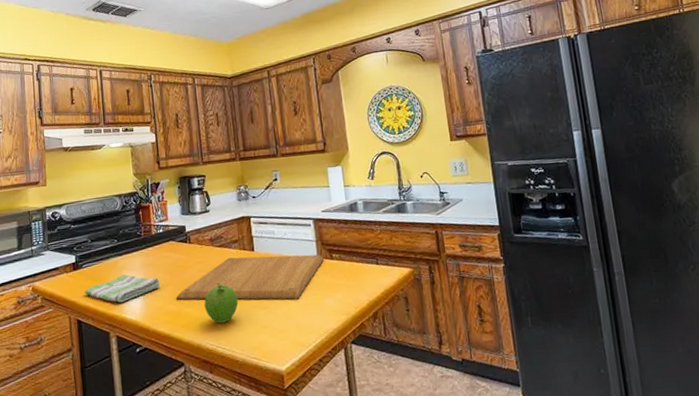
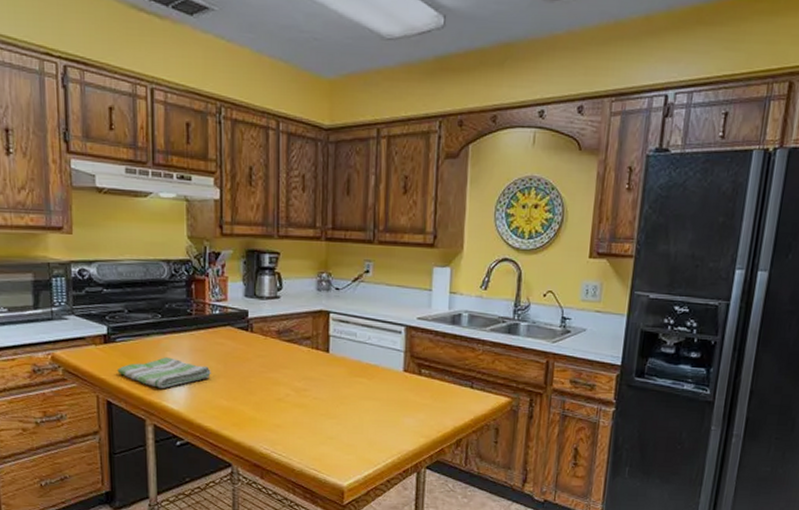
chopping board: present [176,254,324,300] -> none [229,356,411,413]
fruit: present [204,283,238,324] -> none [262,382,302,428]

